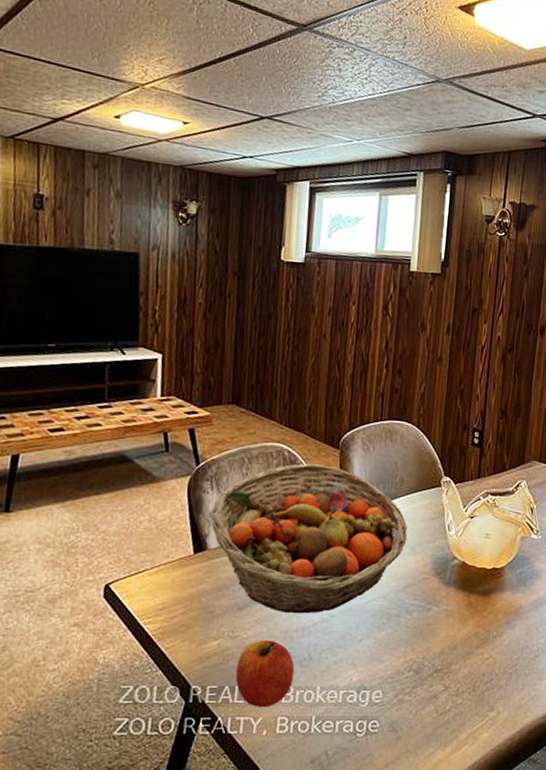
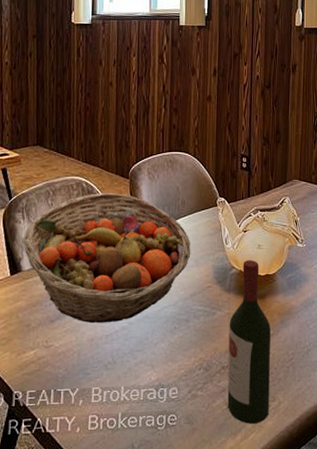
apple: present [235,639,295,707] -> none [51,347,101,407]
wine bottle: none [438,550,494,735] -> present [227,260,270,424]

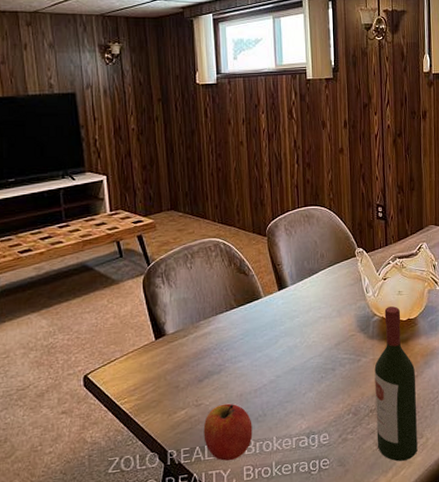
fruit basket: present [23,192,191,324] -> none [165,251,333,380]
apple: none [51,347,101,407] -> present [203,403,253,461]

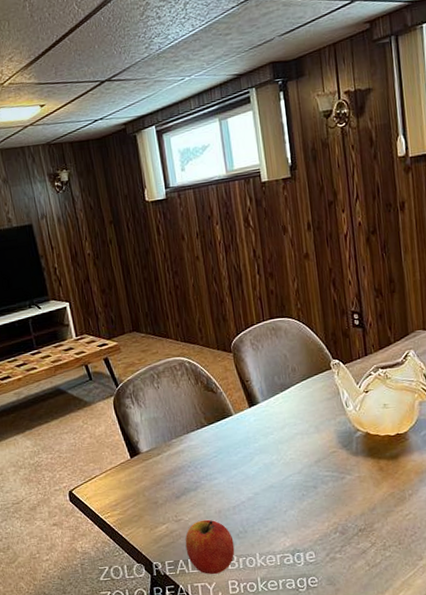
wine bottle: present [374,306,418,462] -> none [361,420,417,583]

